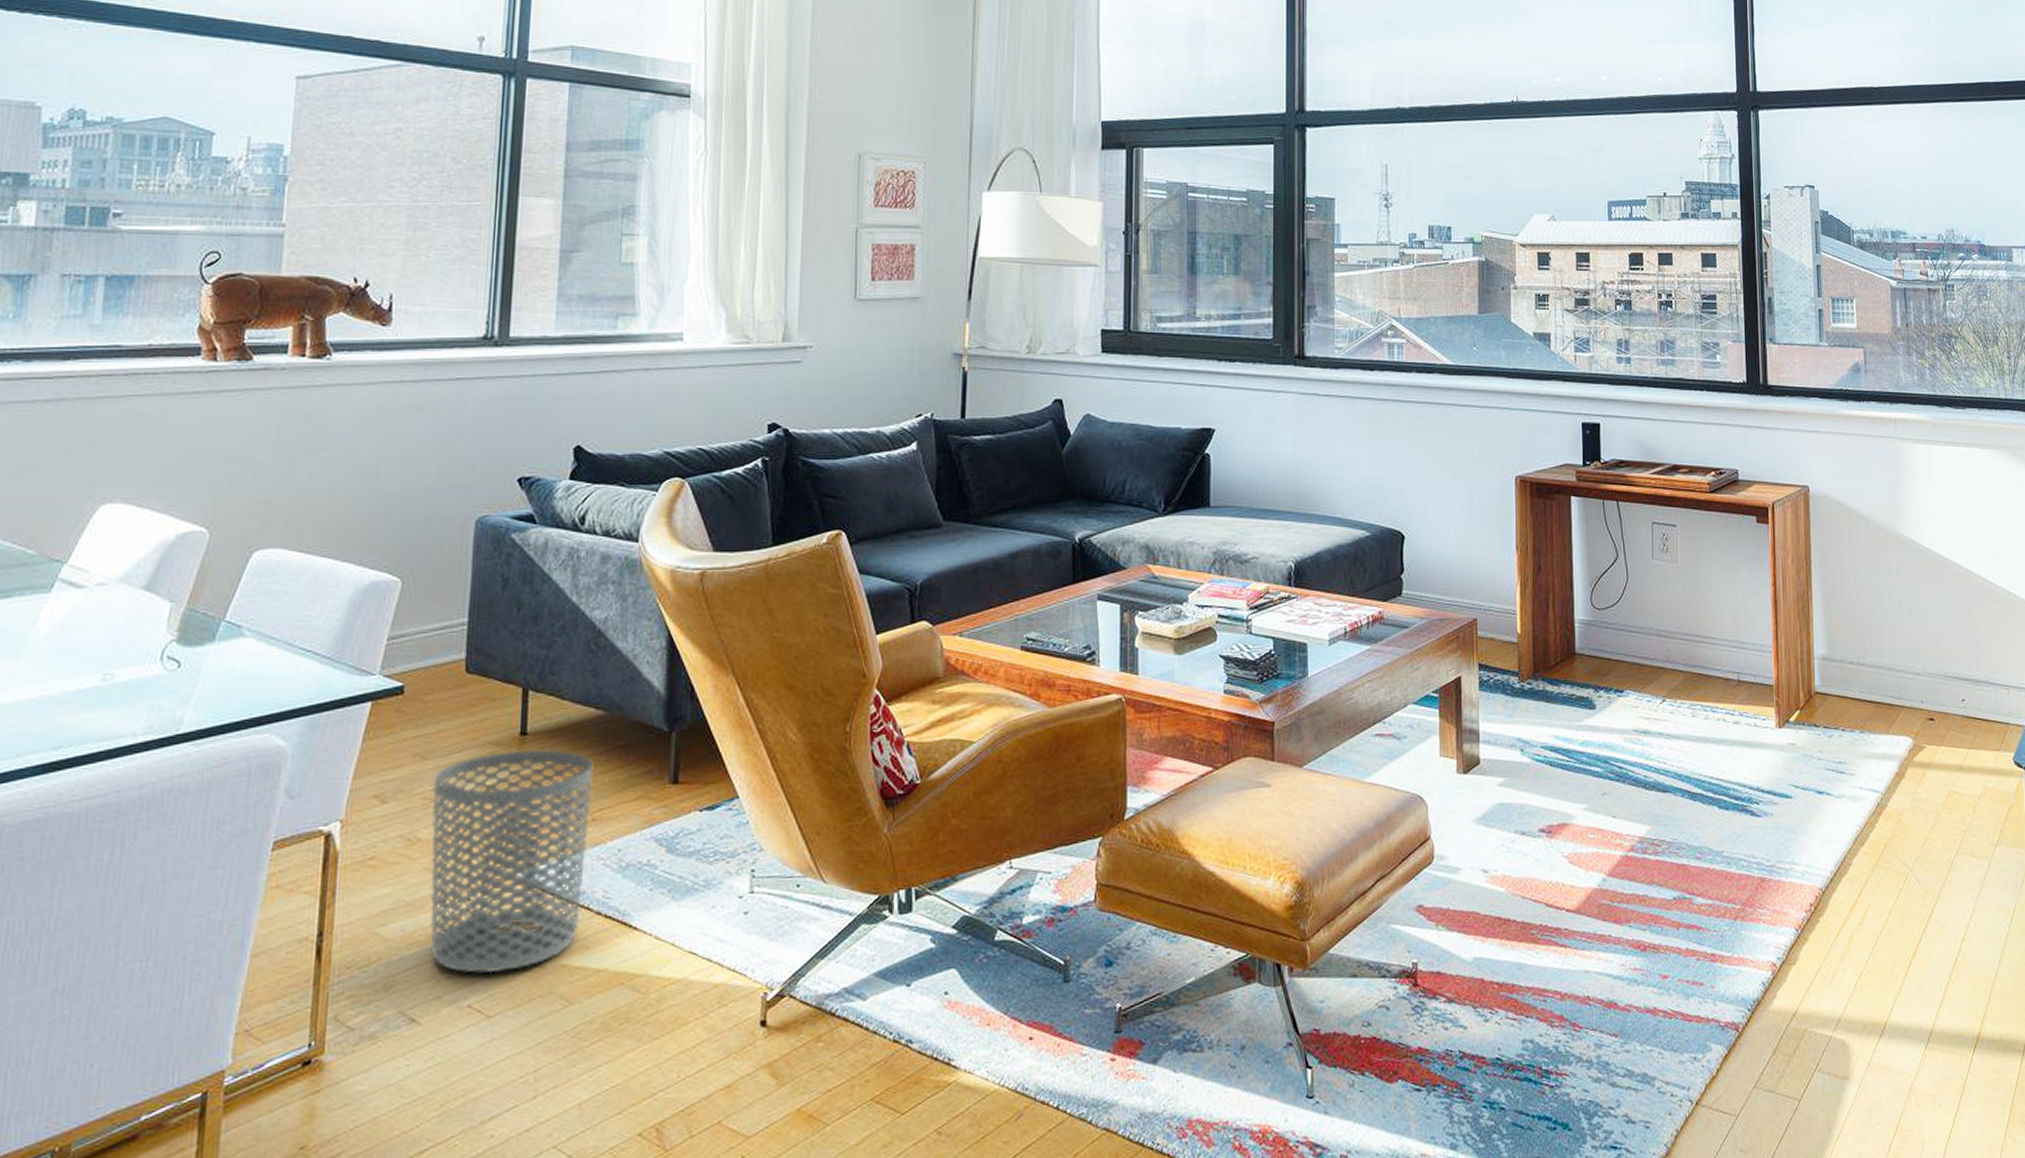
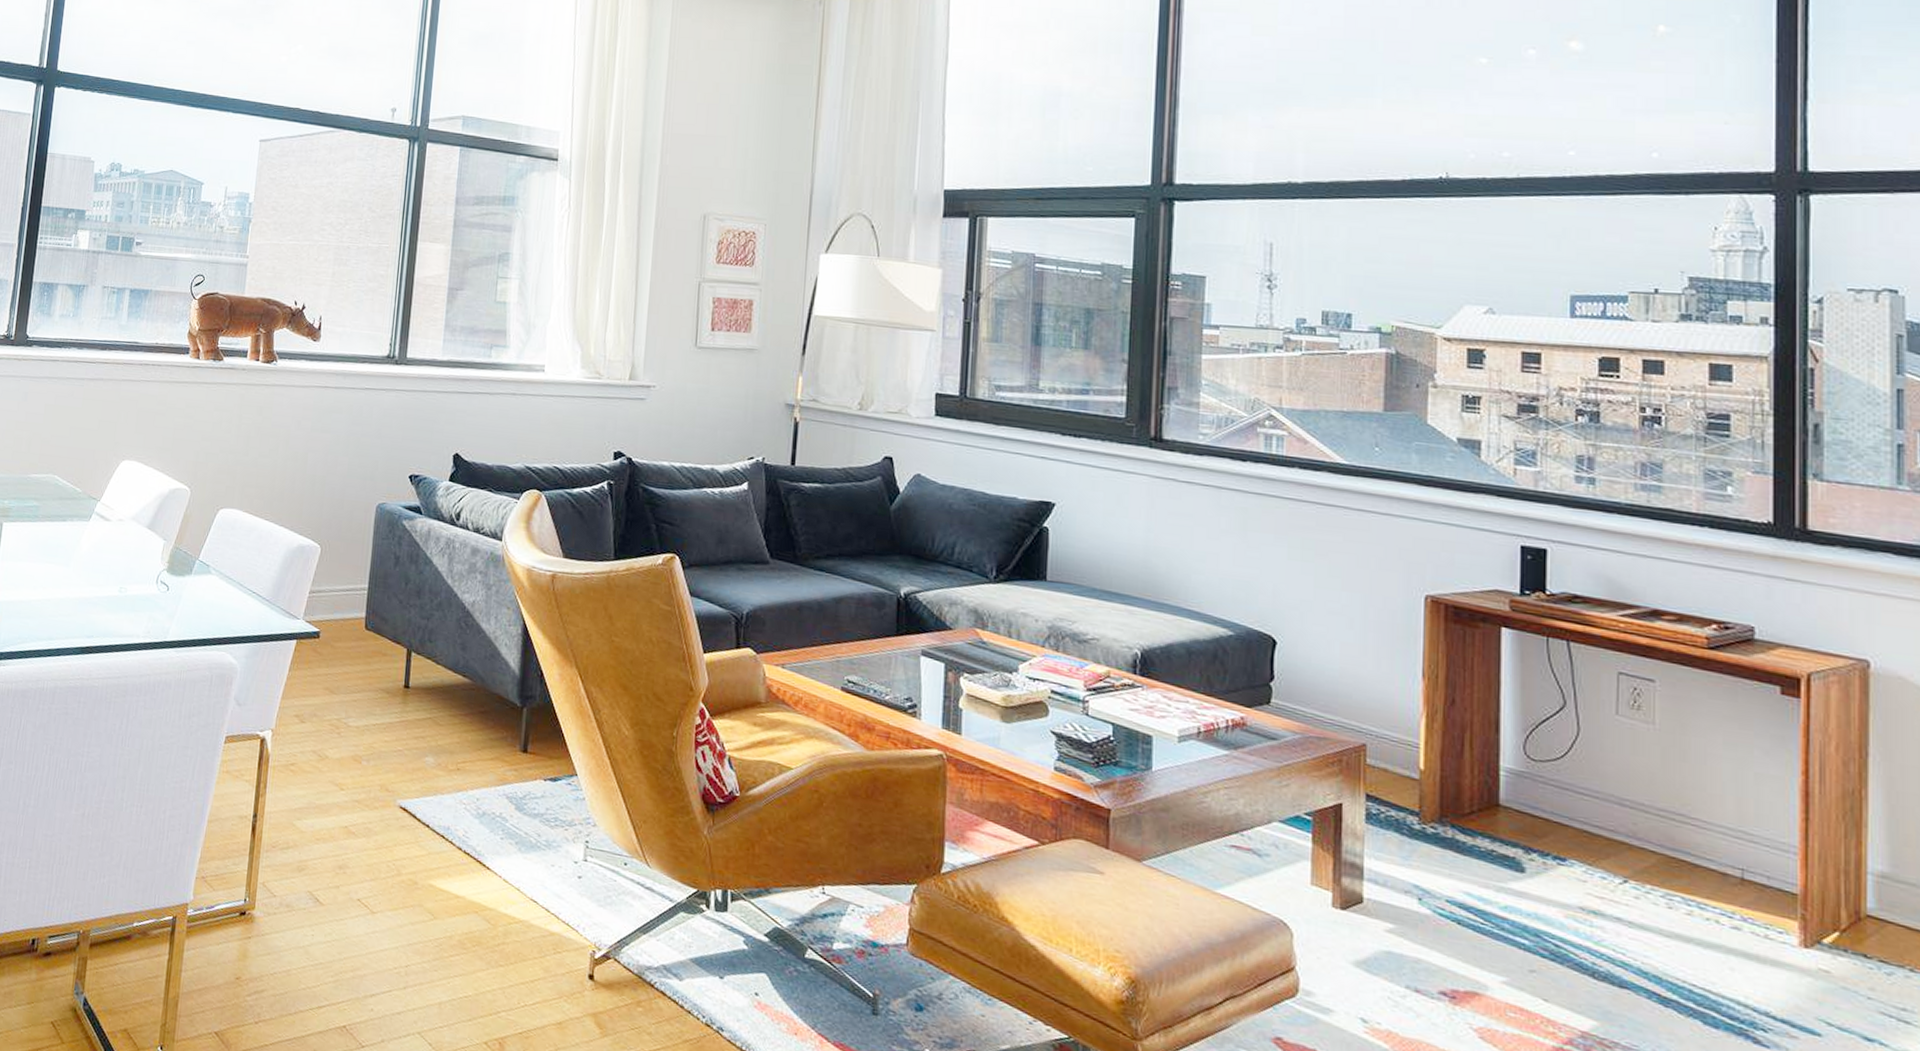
waste bin: present [429,750,594,974] -> none [331,698,460,880]

